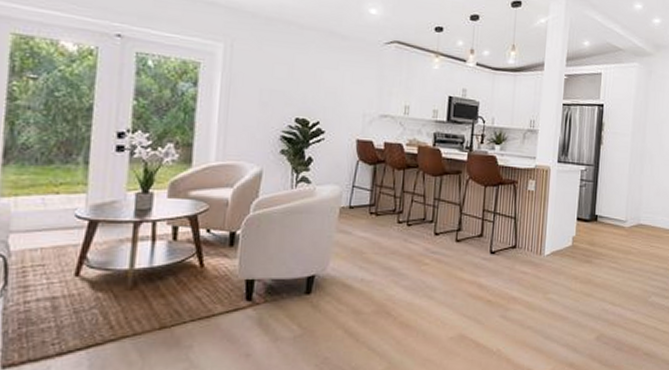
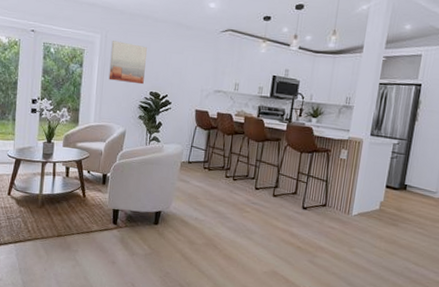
wall art: none [236,51,290,109] -> present [108,41,147,85]

